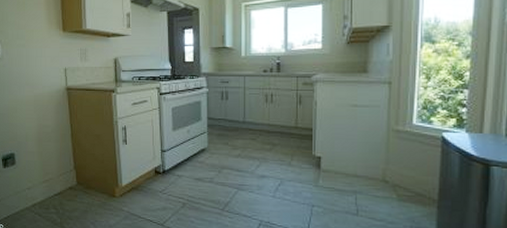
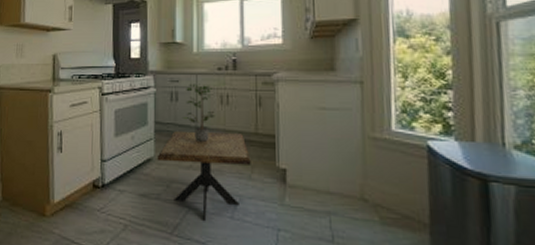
side table: none [210,125,291,200] -> present [157,130,251,222]
potted plant: none [232,84,261,135] -> present [183,83,215,142]

